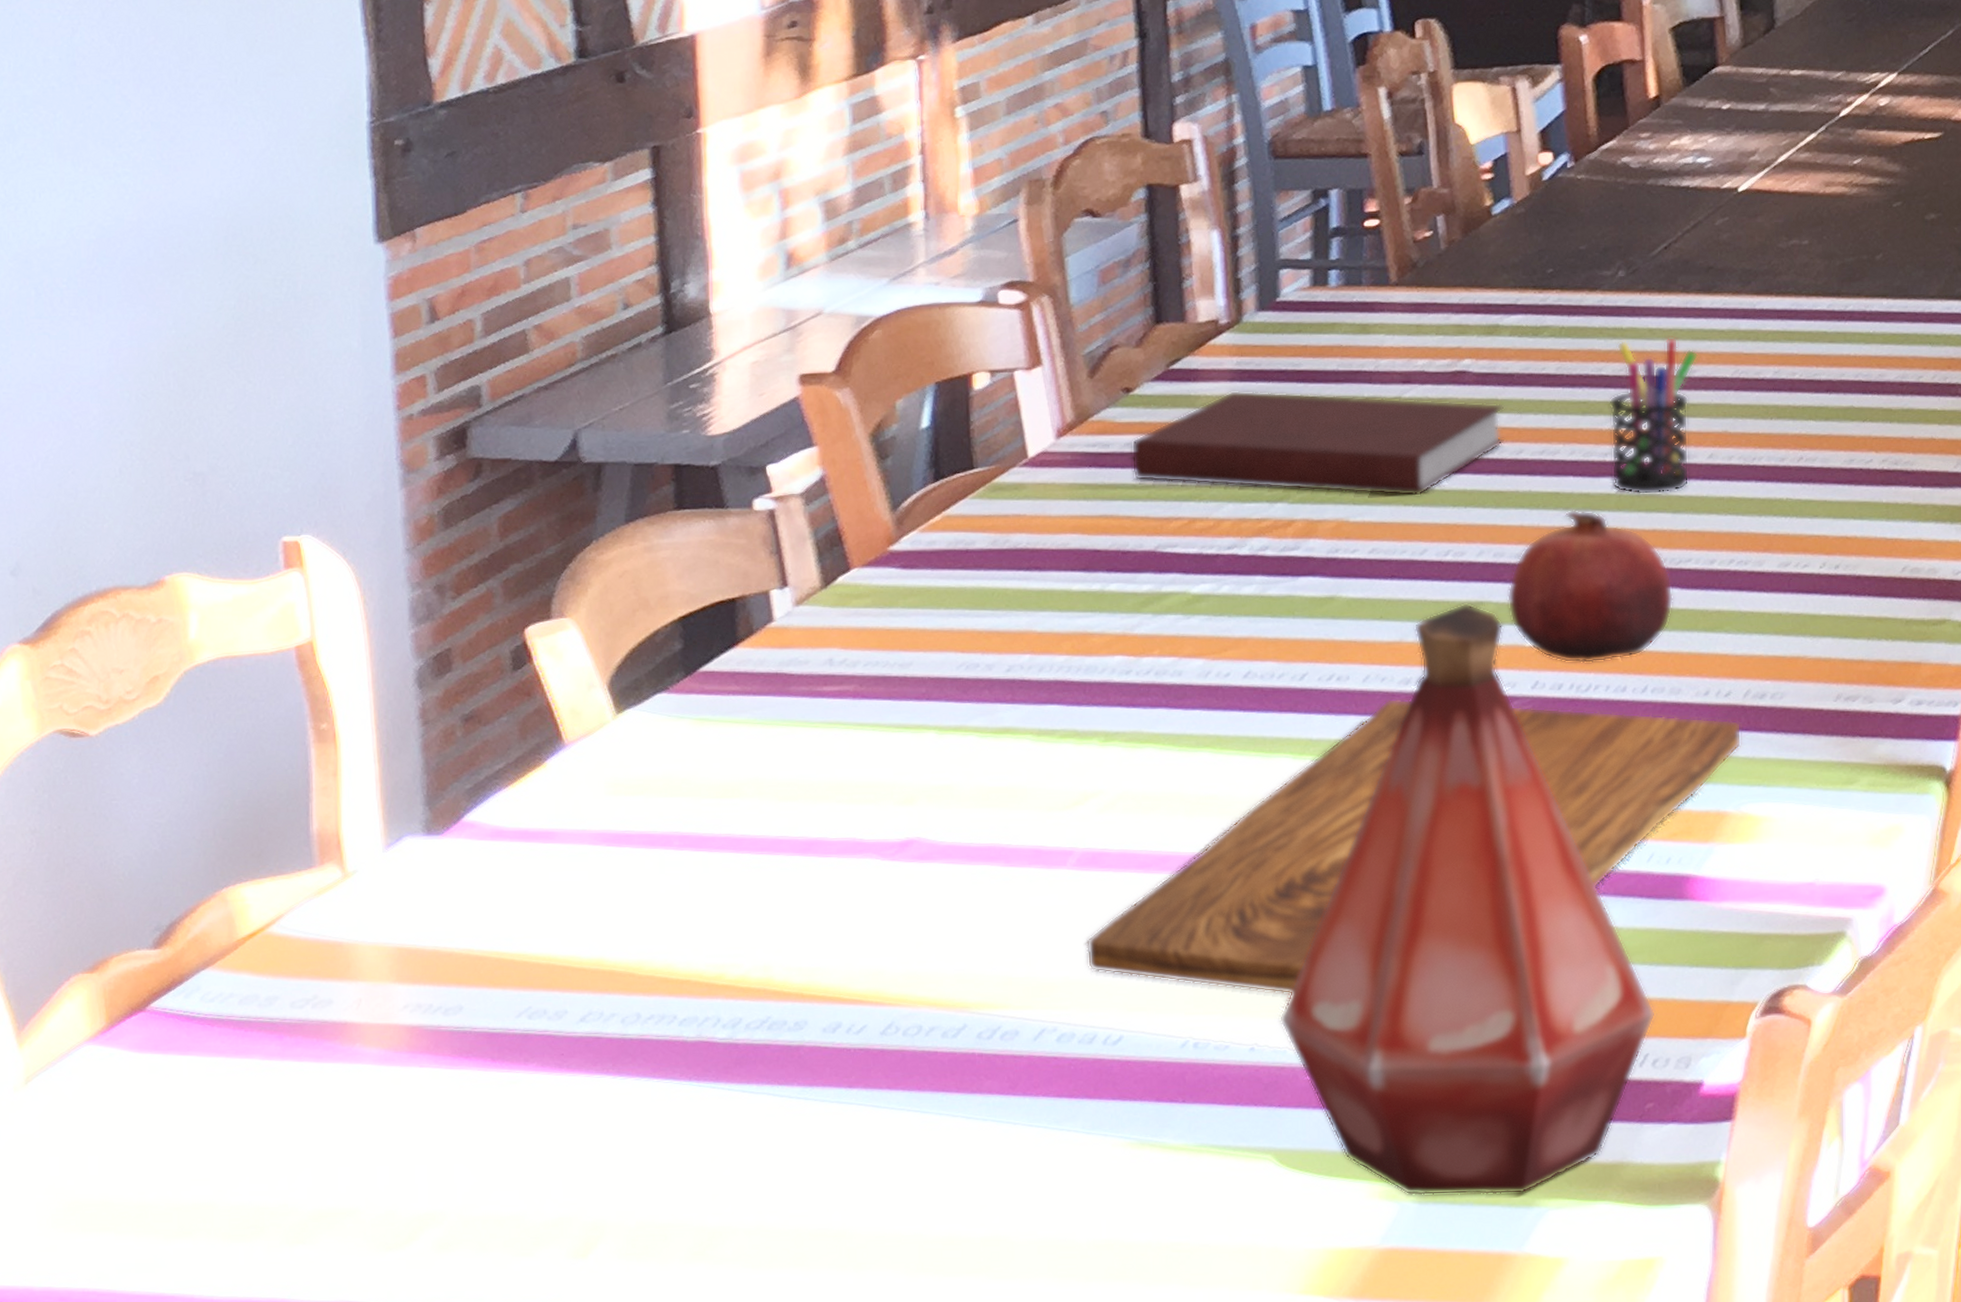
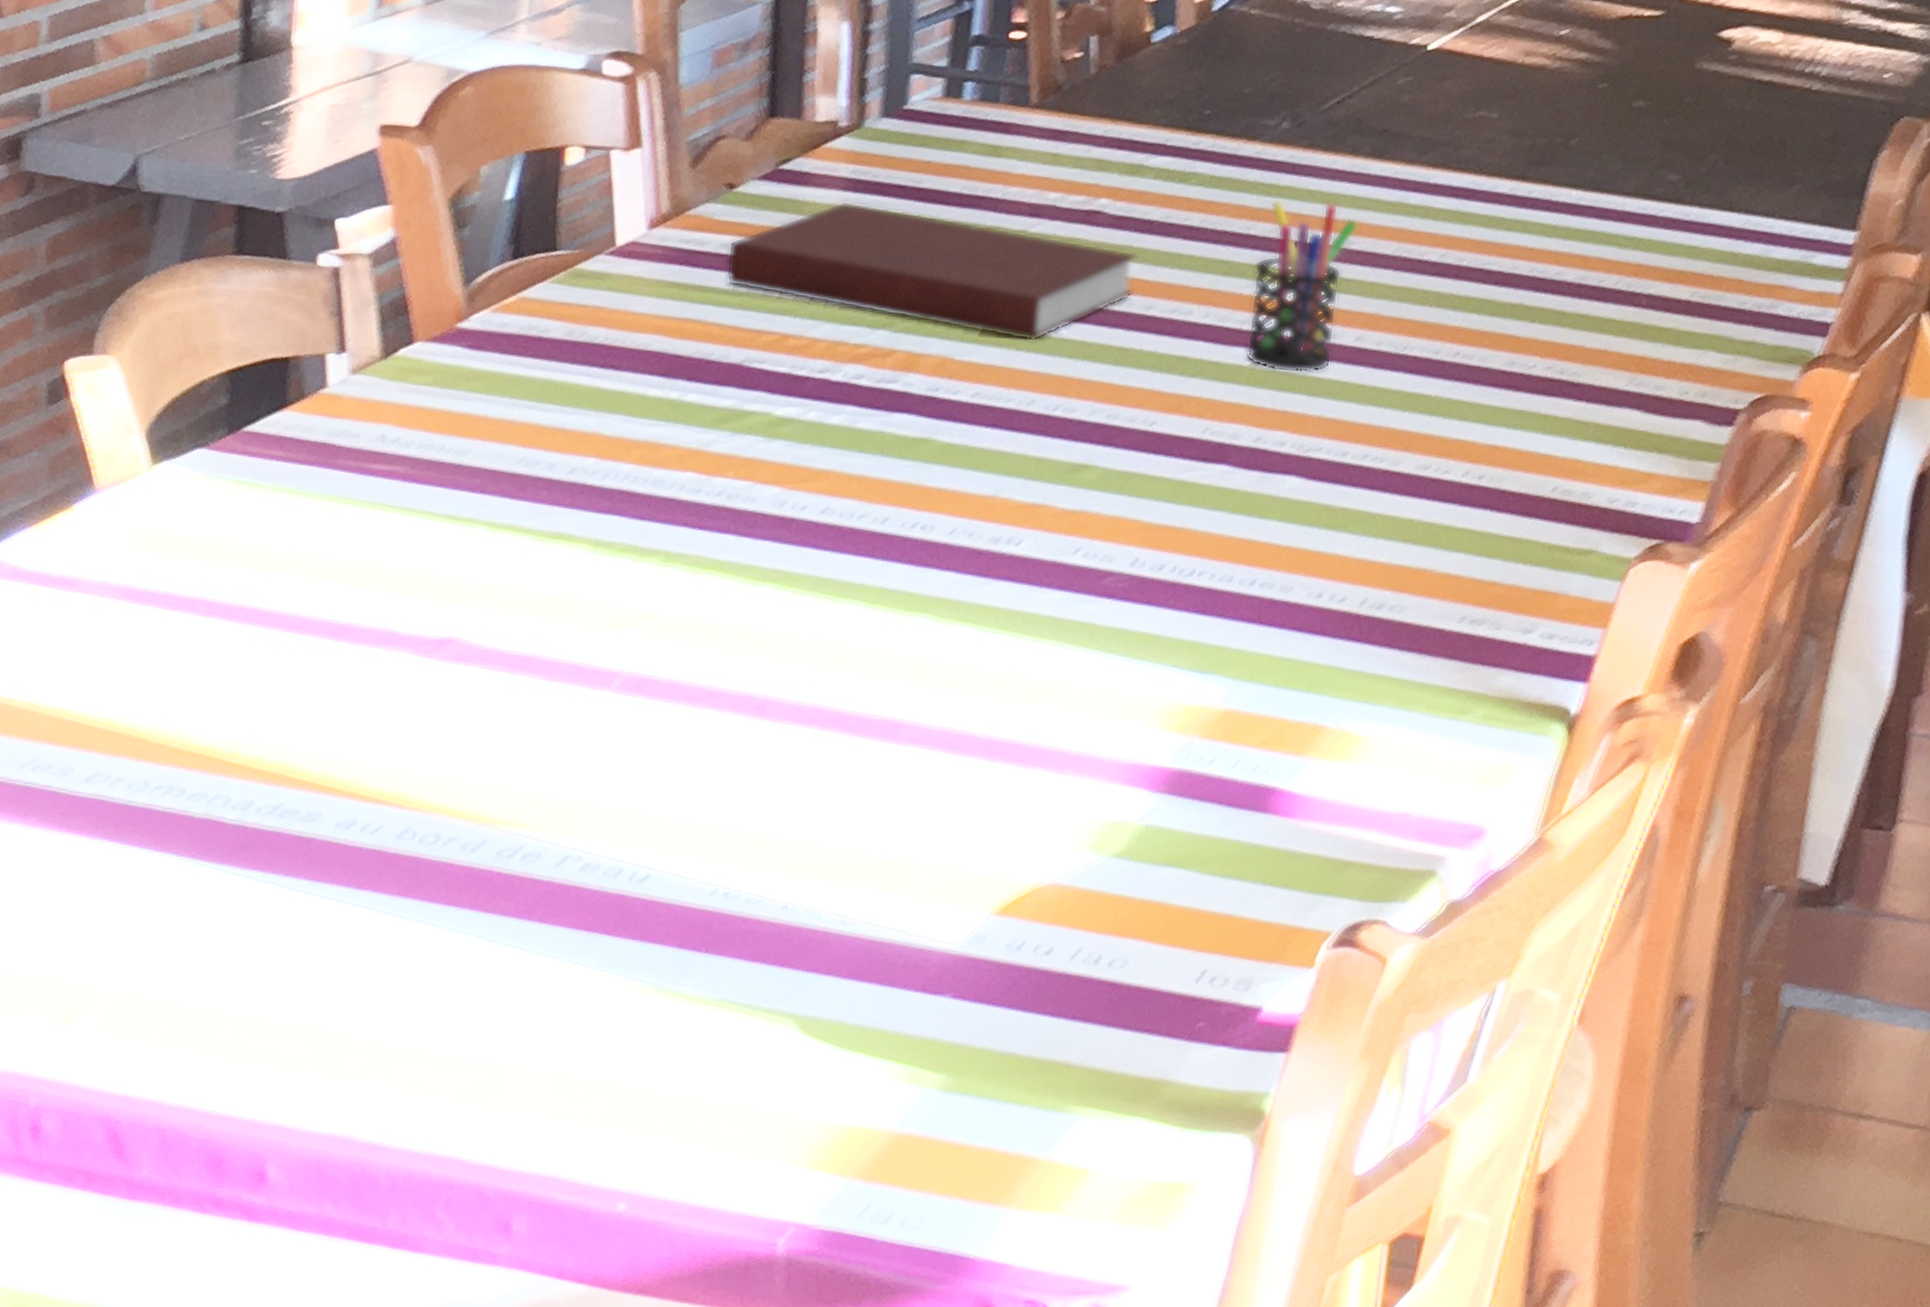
cutting board: present [1086,698,1742,995] -> none [621,556,1353,855]
bottle: present [1278,603,1656,1196] -> none [817,464,1220,1098]
fruit: present [1507,510,1674,664] -> none [1115,378,1298,548]

